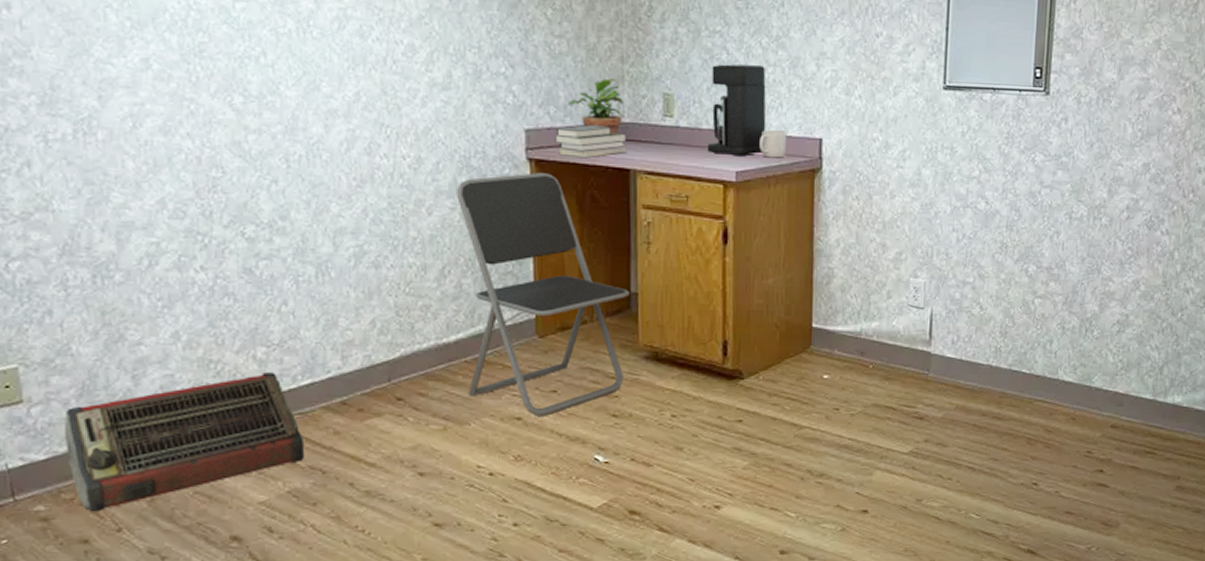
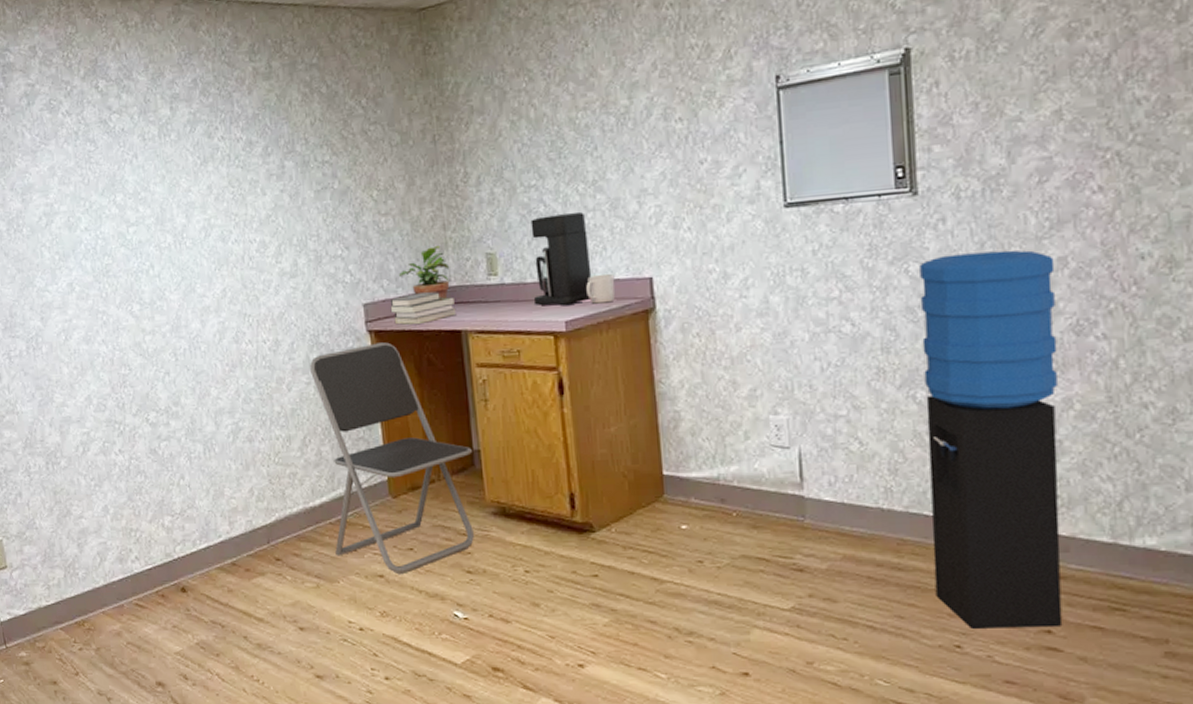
space heater: present [63,373,317,512] -> none [34,538,214,659]
water cooler: none [1023,150,1141,469] -> present [919,250,1063,628]

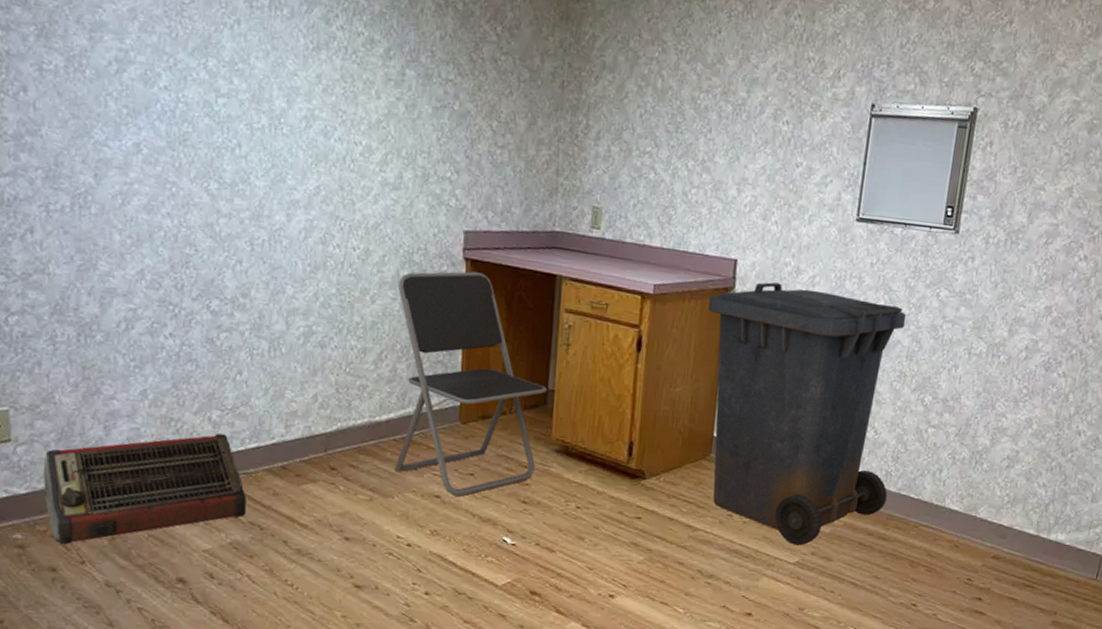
space heater: none [34,538,214,659] -> present [42,434,260,545]
books: present [390,292,457,325] -> none [490,230,555,262]
potted plant: present [399,246,450,299] -> none [505,188,556,242]
coffee maker: present [530,211,592,306] -> none [628,182,689,271]
mug: present [586,274,616,304] -> none [678,247,705,275]
recycling bin: none [629,293,894,588] -> present [708,282,907,546]
water cooler: present [919,250,1063,628] -> none [906,288,1043,595]

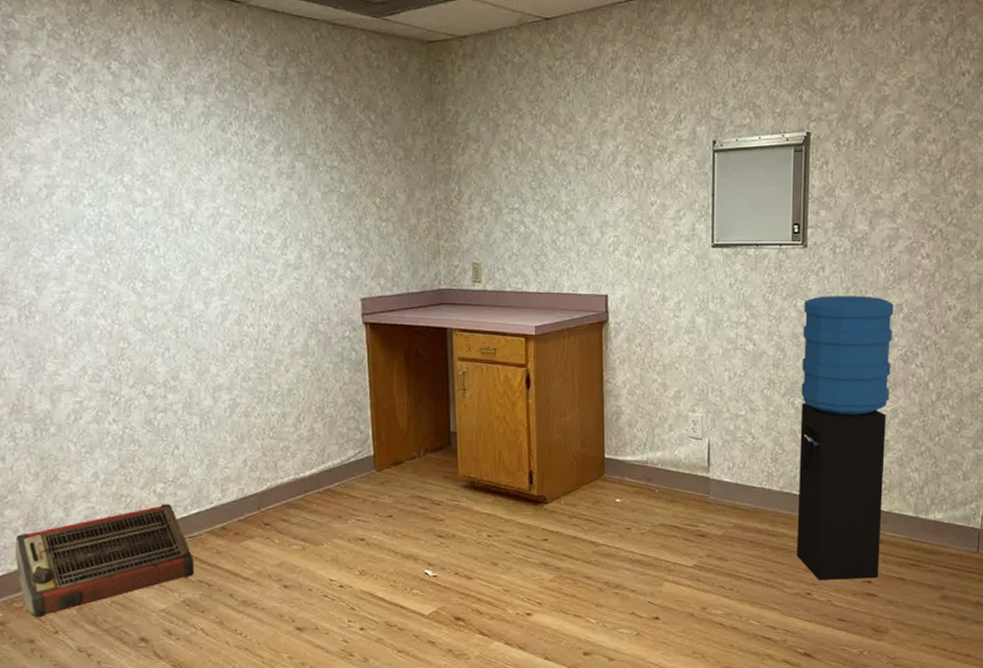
folding chair: present [395,271,548,497] -> none [308,334,451,537]
recycling bin: present [708,282,907,546] -> none [587,312,772,550]
water cooler: none [906,288,1043,595] -> present [796,296,894,580]

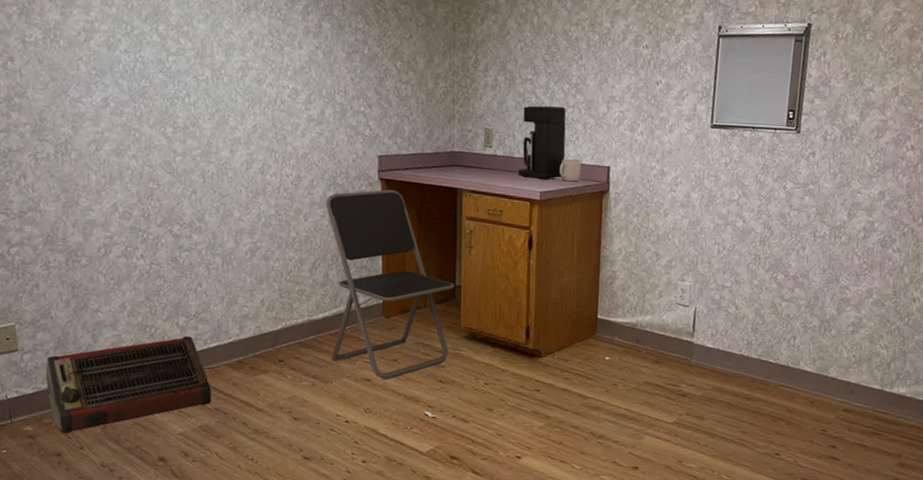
folding chair: none [308,334,451,537] -> present [326,189,456,379]
coffee maker: none [510,234,560,313] -> present [518,105,566,180]
mug: none [554,290,578,313] -> present [559,159,582,182]
water cooler: present [796,296,894,580] -> none [768,180,877,443]

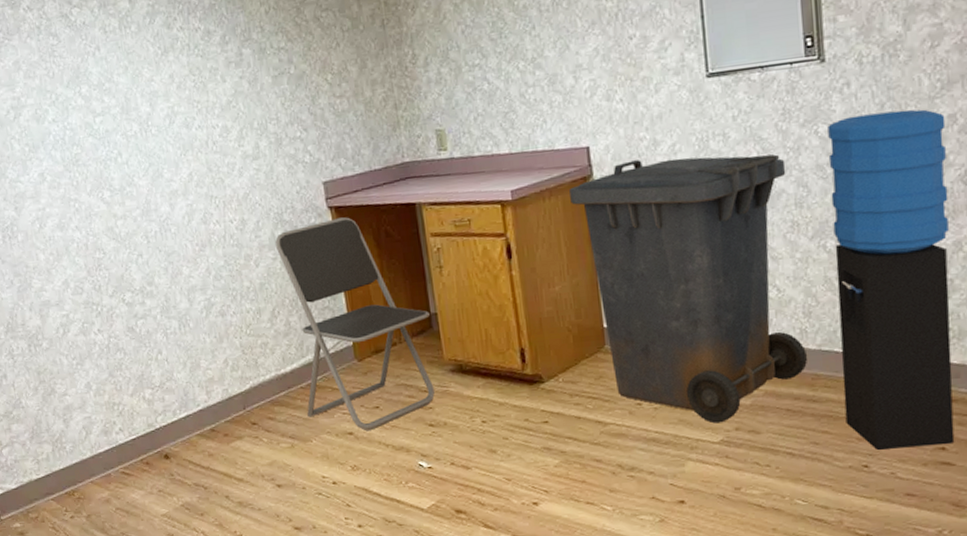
space heater: present [45,336,221,434] -> none [24,409,194,527]
coffee maker: present [518,105,566,180] -> none [476,87,534,177]
mug: present [559,159,582,182] -> none [529,145,557,174]
recycling bin: none [588,184,758,408] -> present [569,154,808,424]
water cooler: none [768,180,877,443] -> present [827,109,955,450]

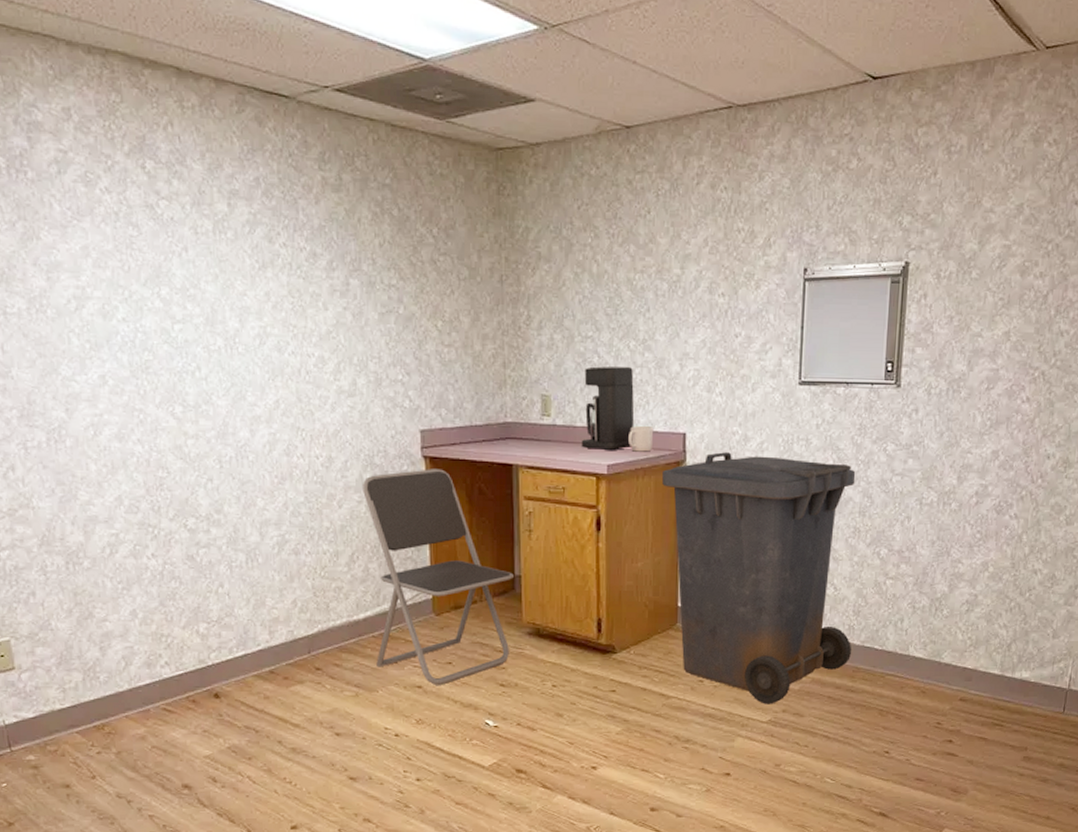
coffee maker: none [476,87,534,177] -> present [581,366,635,451]
mug: none [529,145,557,174] -> present [628,426,654,452]
water cooler: present [827,109,955,450] -> none [876,440,990,738]

